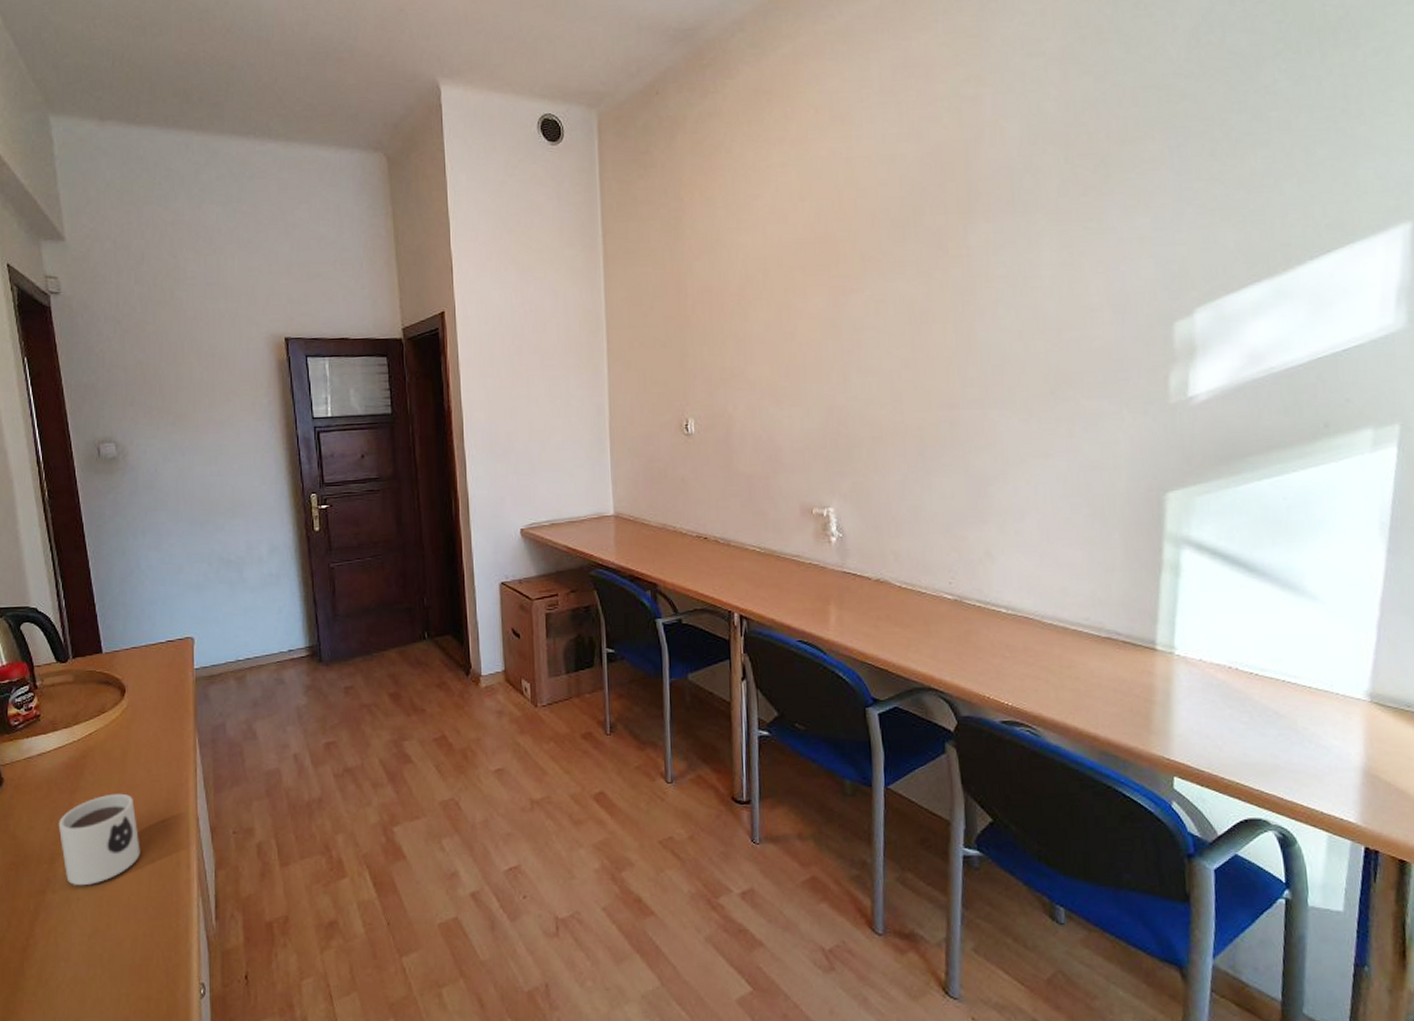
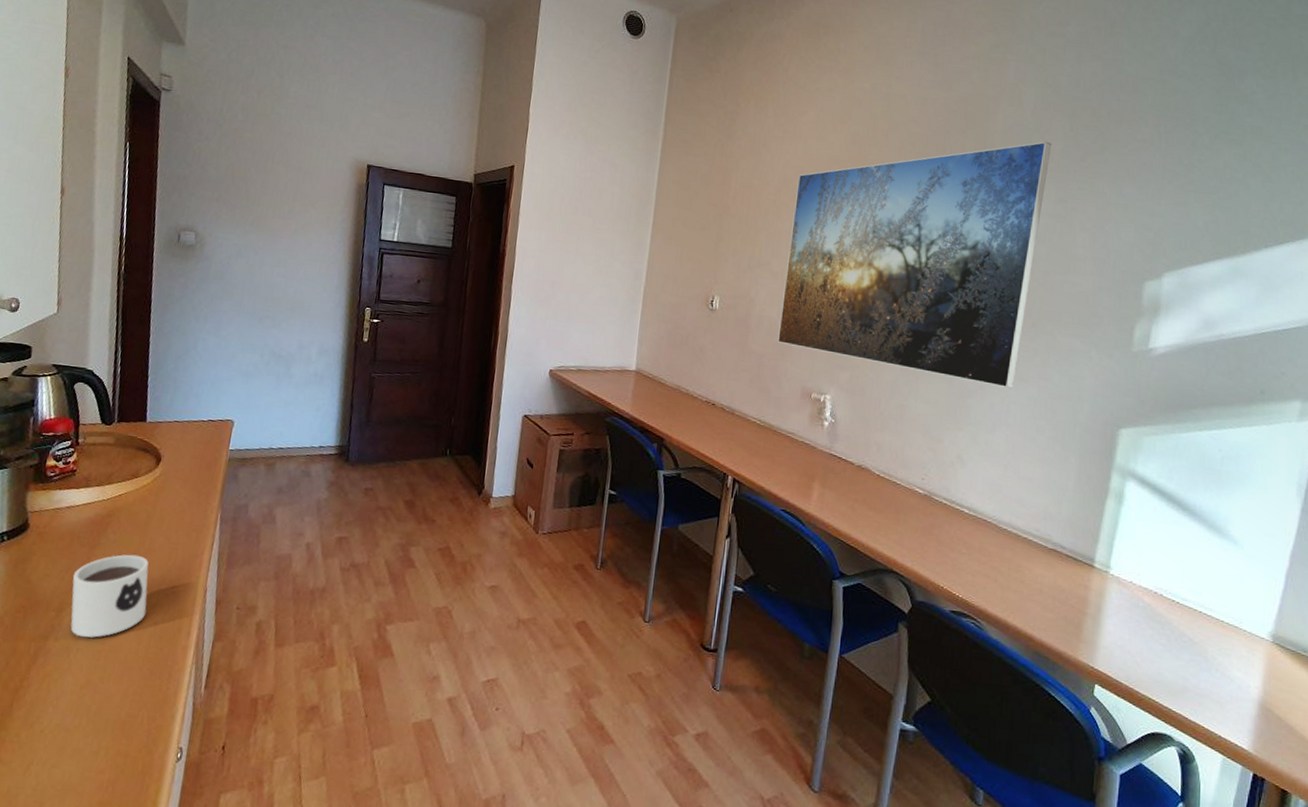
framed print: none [761,180,1047,469] -> present [778,141,1052,389]

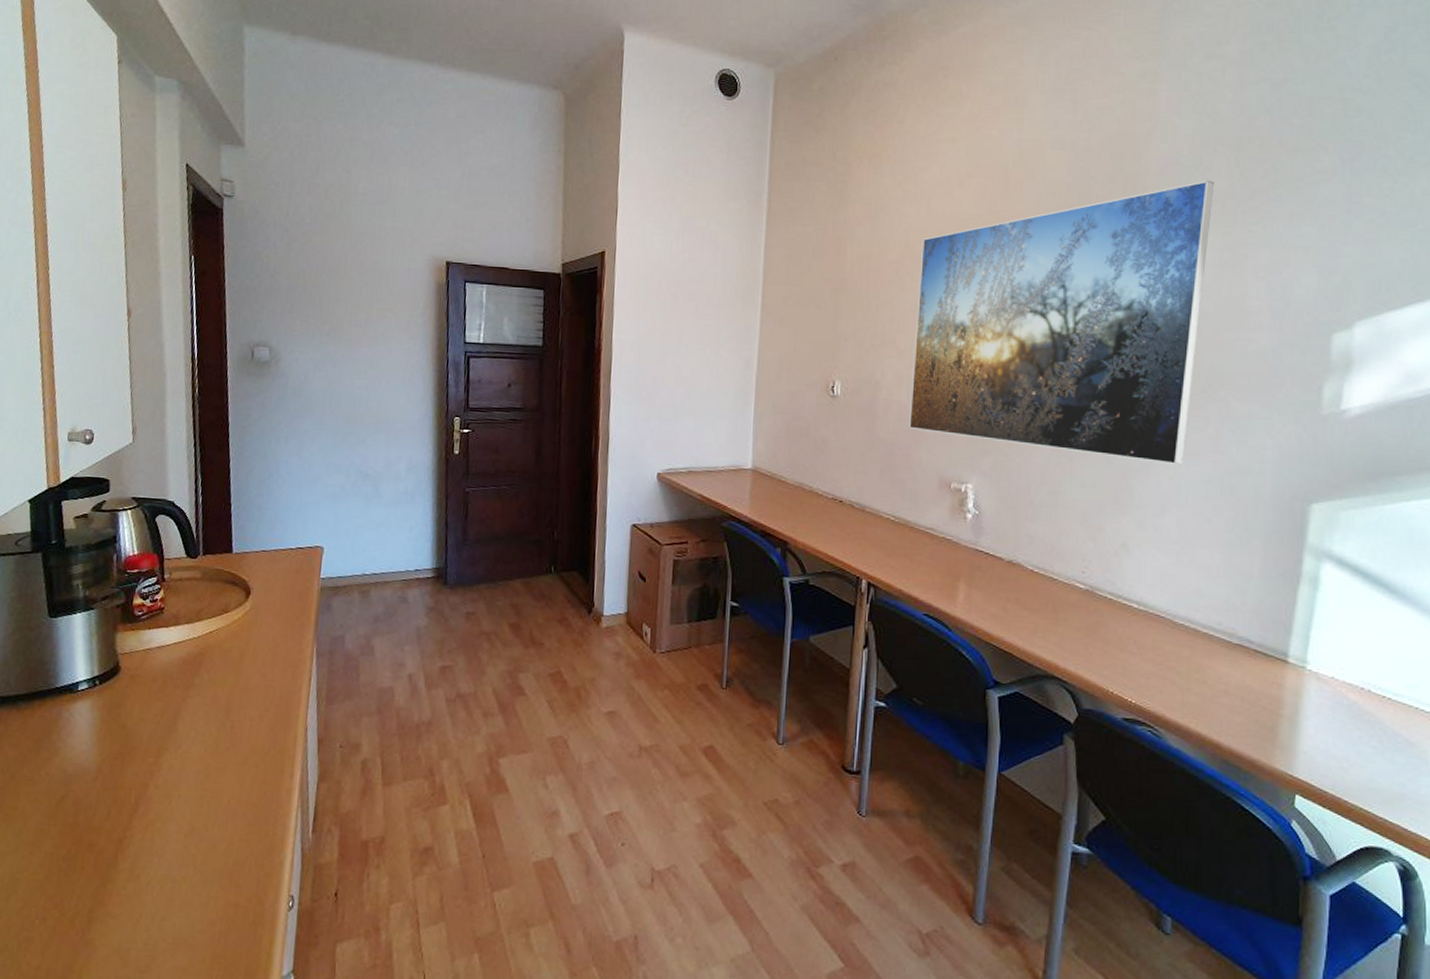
mug: present [70,554,149,638] -> none [168,694,247,784]

